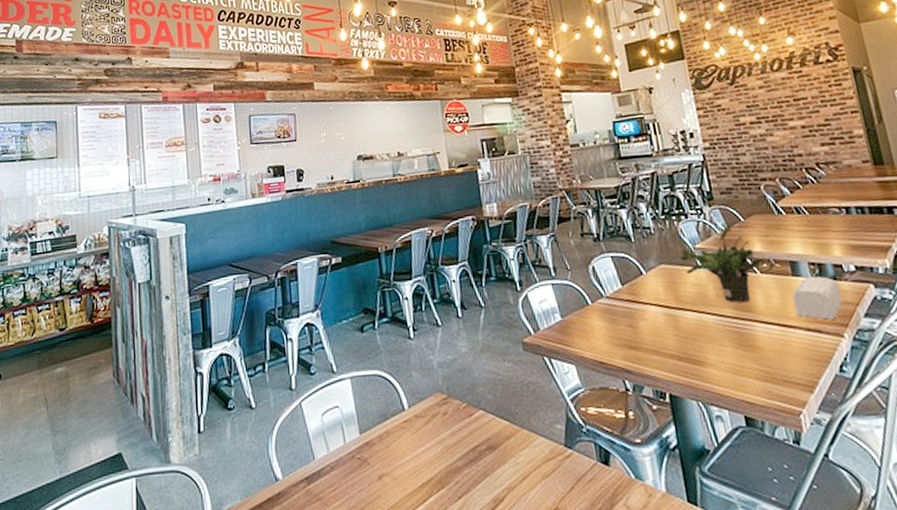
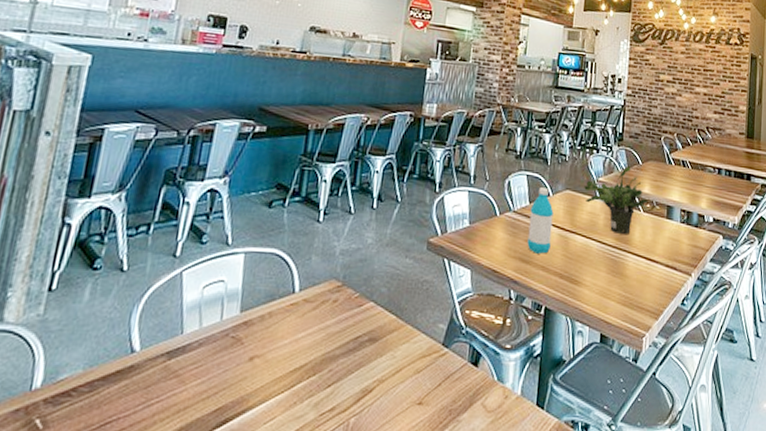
water bottle: none [624,266,659,338] -> present [527,187,554,254]
tissue box: present [792,275,842,320] -> none [661,220,698,260]

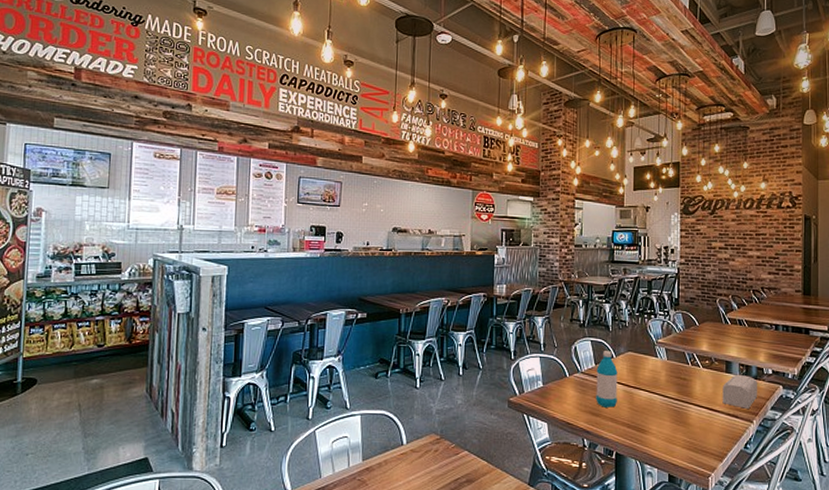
potted plant: present [584,165,648,234] -> none [645,327,707,388]
tissue box: none [661,220,698,260] -> present [722,374,757,409]

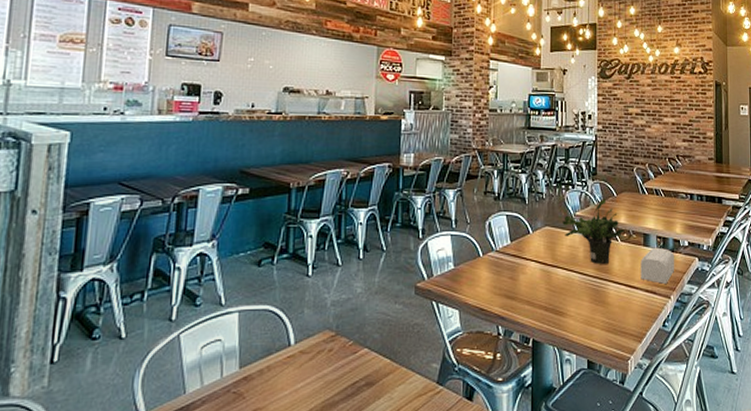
water bottle: present [596,351,618,408] -> none [511,226,535,289]
potted plant: none [645,327,707,388] -> present [562,198,625,264]

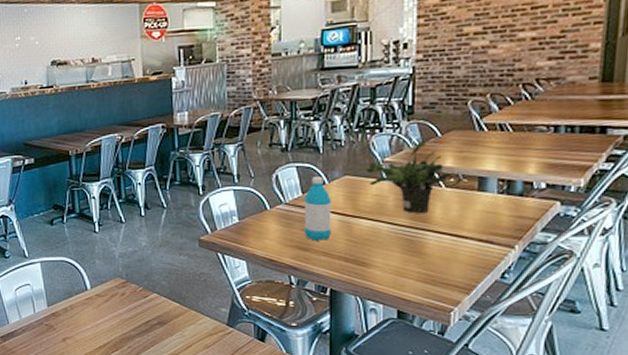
water bottle: none [511,226,535,289] -> present [304,177,331,241]
tissue box: present [641,247,674,284] -> none [472,191,523,232]

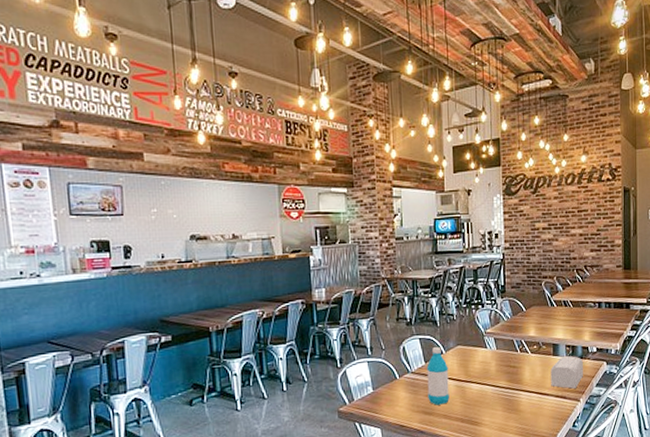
potted plant: present [366,139,452,213] -> none [474,313,535,376]
tissue box: none [472,191,523,232] -> present [551,355,583,389]

